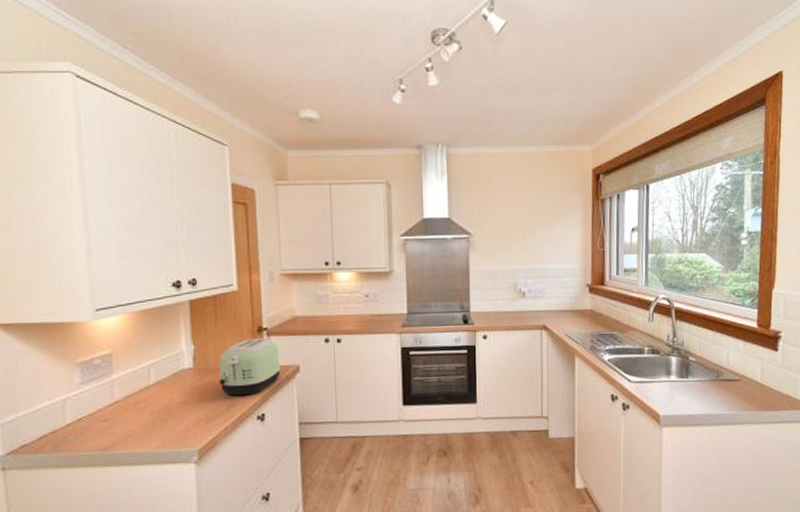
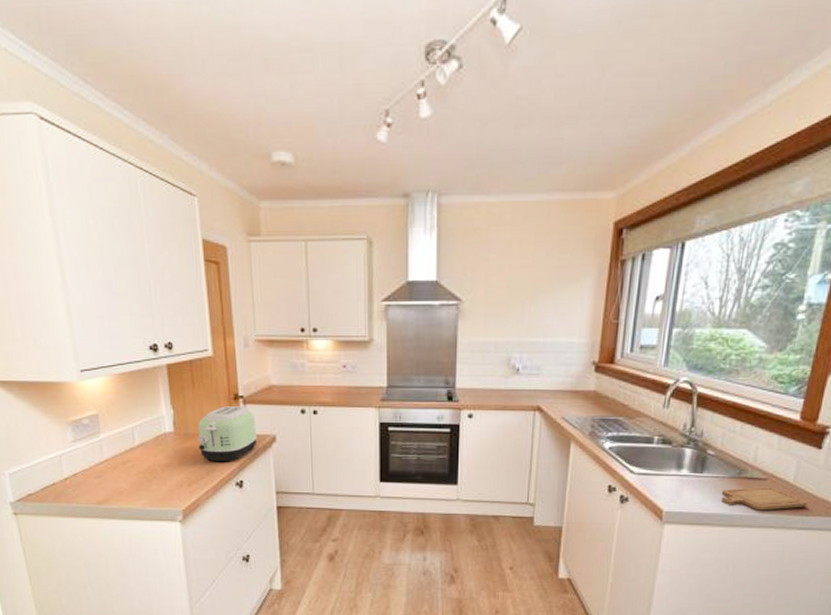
chopping board: none [705,386,775,409] -> present [721,486,808,511]

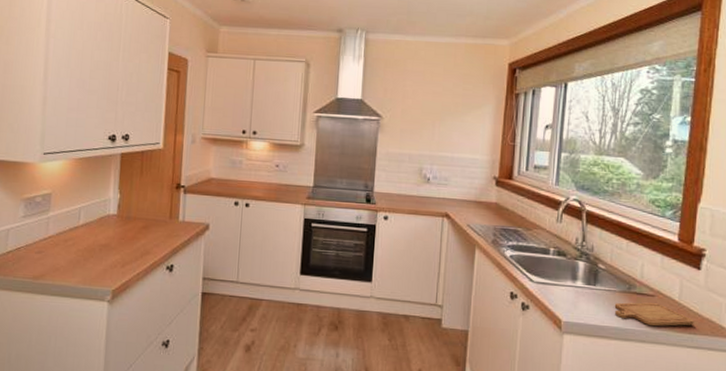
toaster: present [198,406,258,462] -> none [137,194,193,247]

